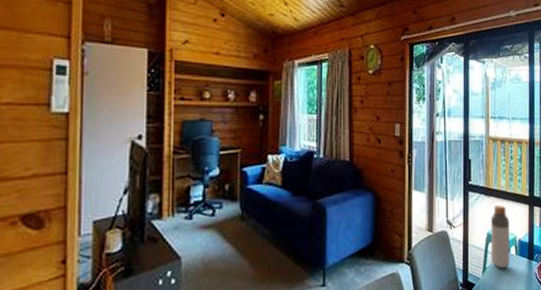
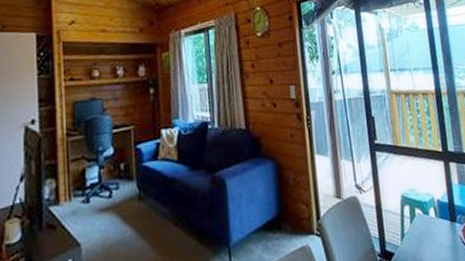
bottle: present [490,205,511,269] -> none [403,163,430,234]

